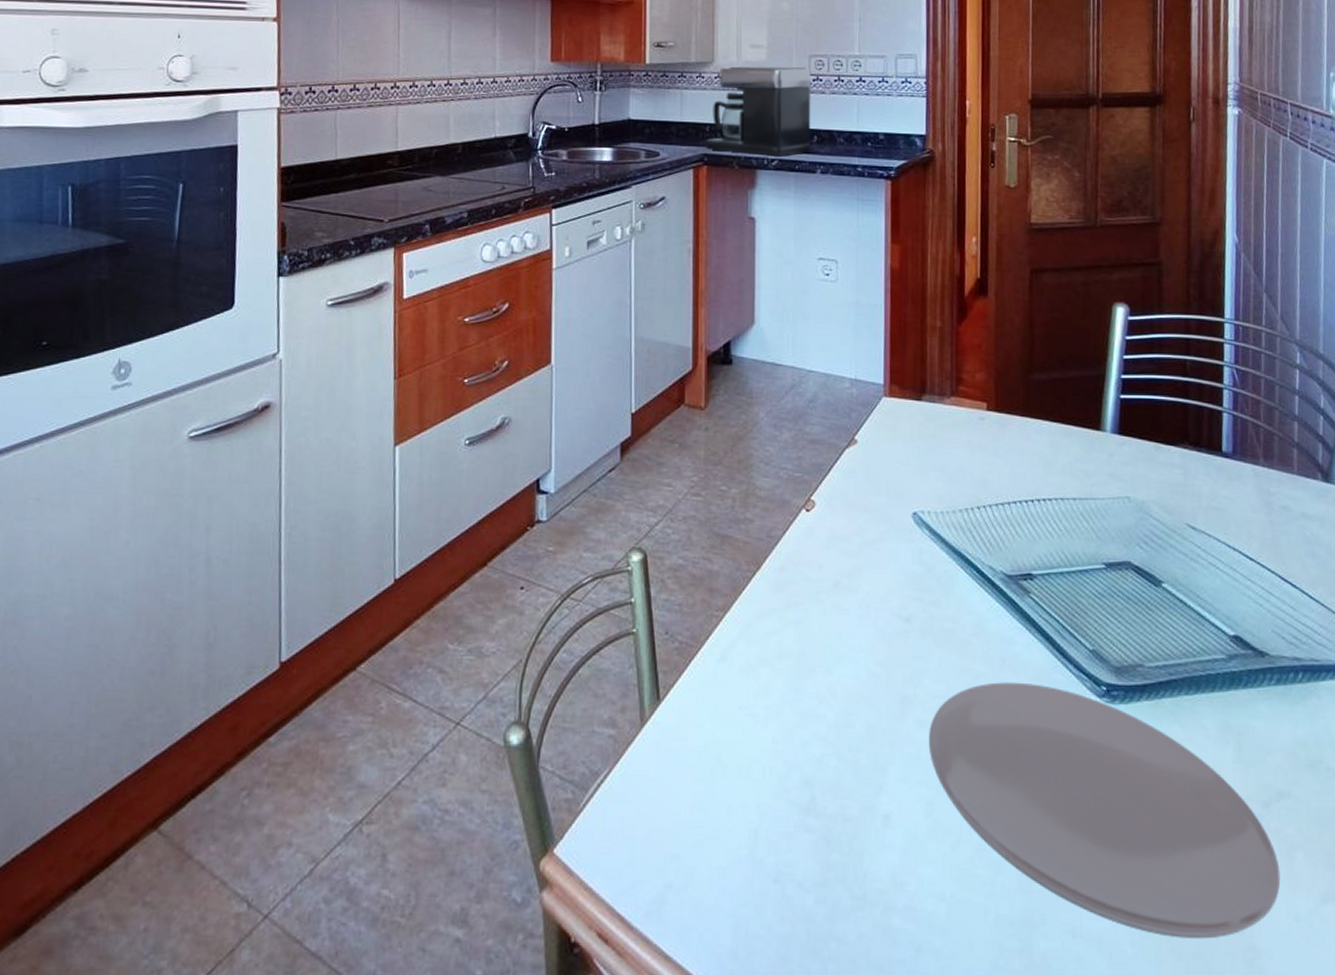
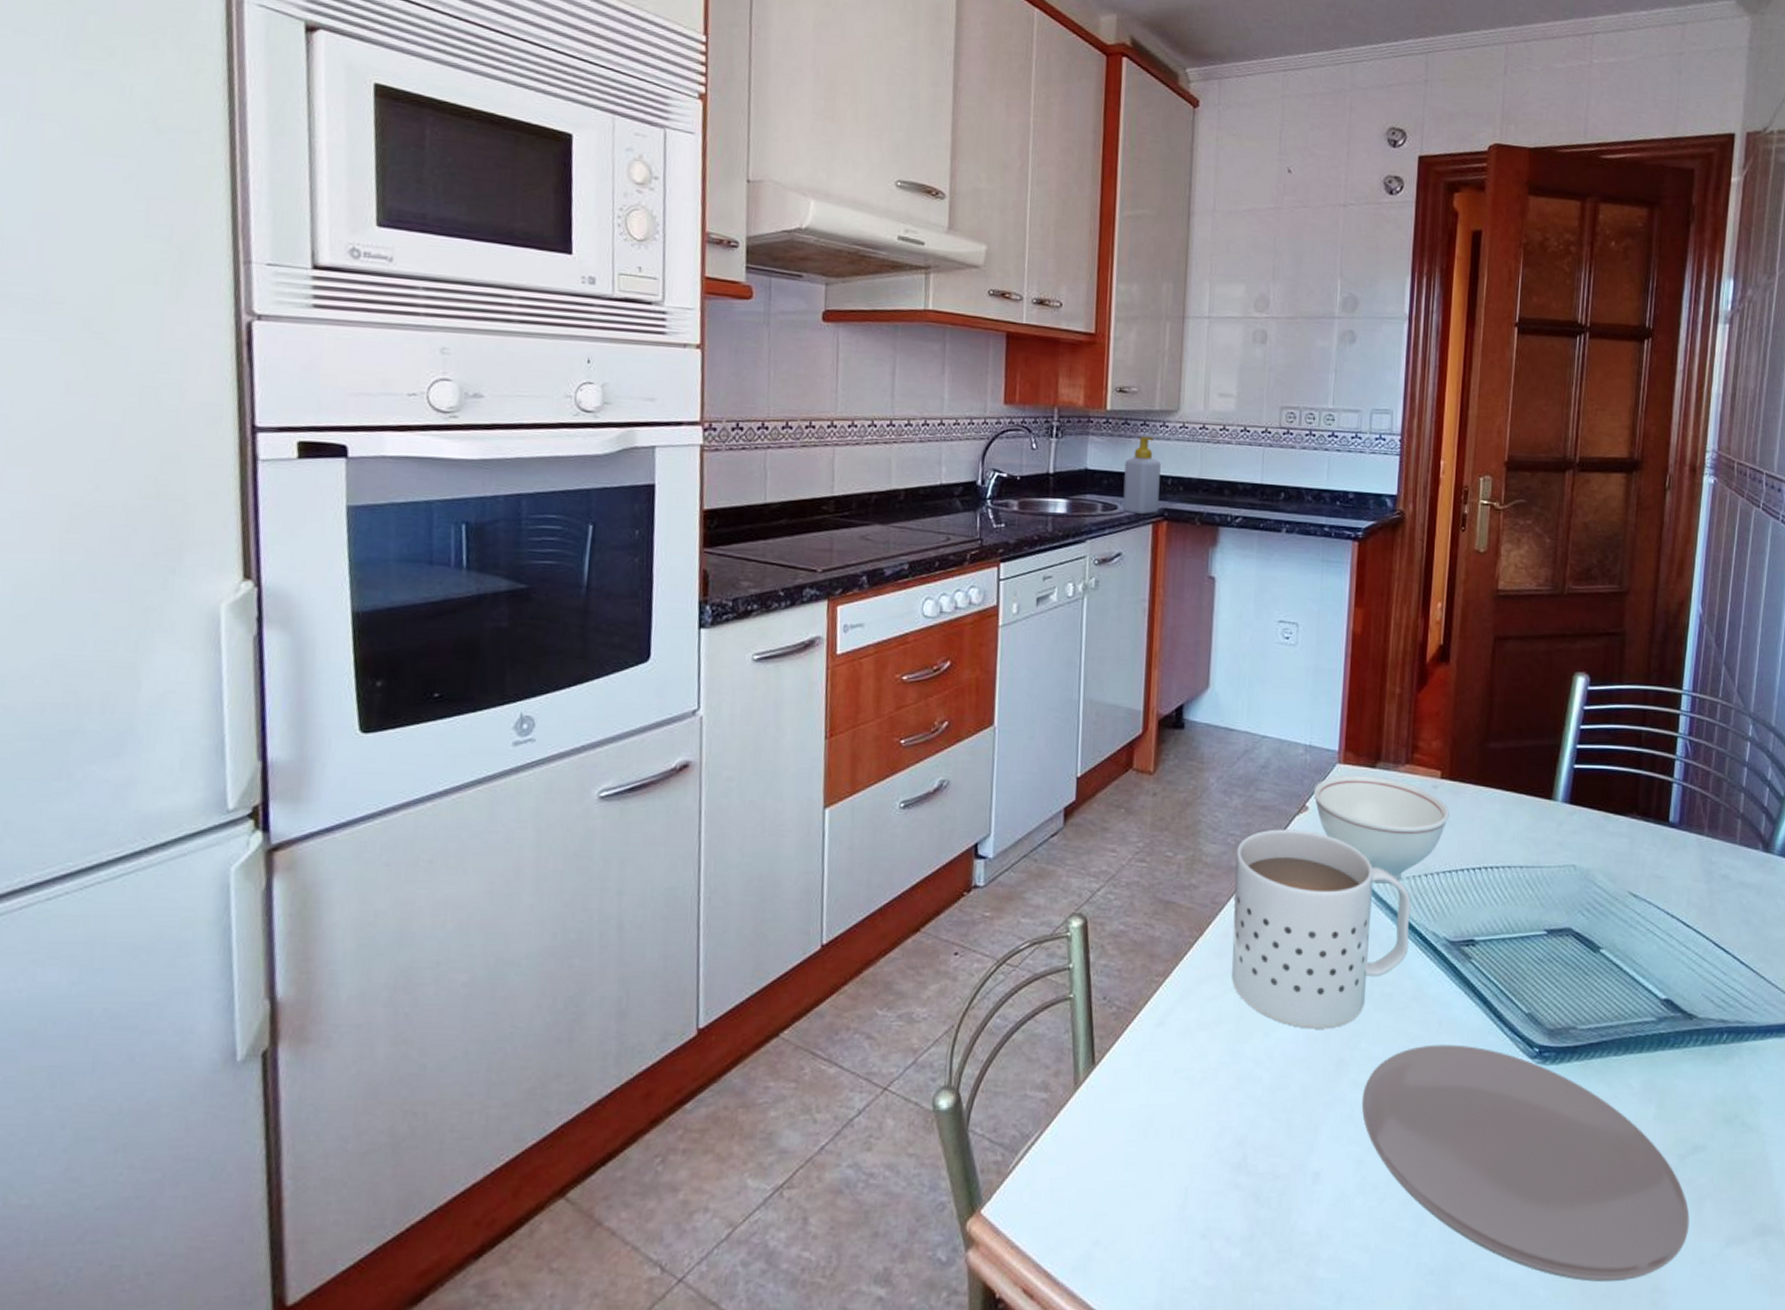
soap bottle: none [664,87,699,161] -> present [1122,436,1161,515]
coffee maker: present [706,66,811,157] -> none [1167,416,1282,514]
mug: none [788,462,966,665] -> present [1231,829,1411,1029]
bowl: none [861,408,998,517] -> present [1313,775,1450,884]

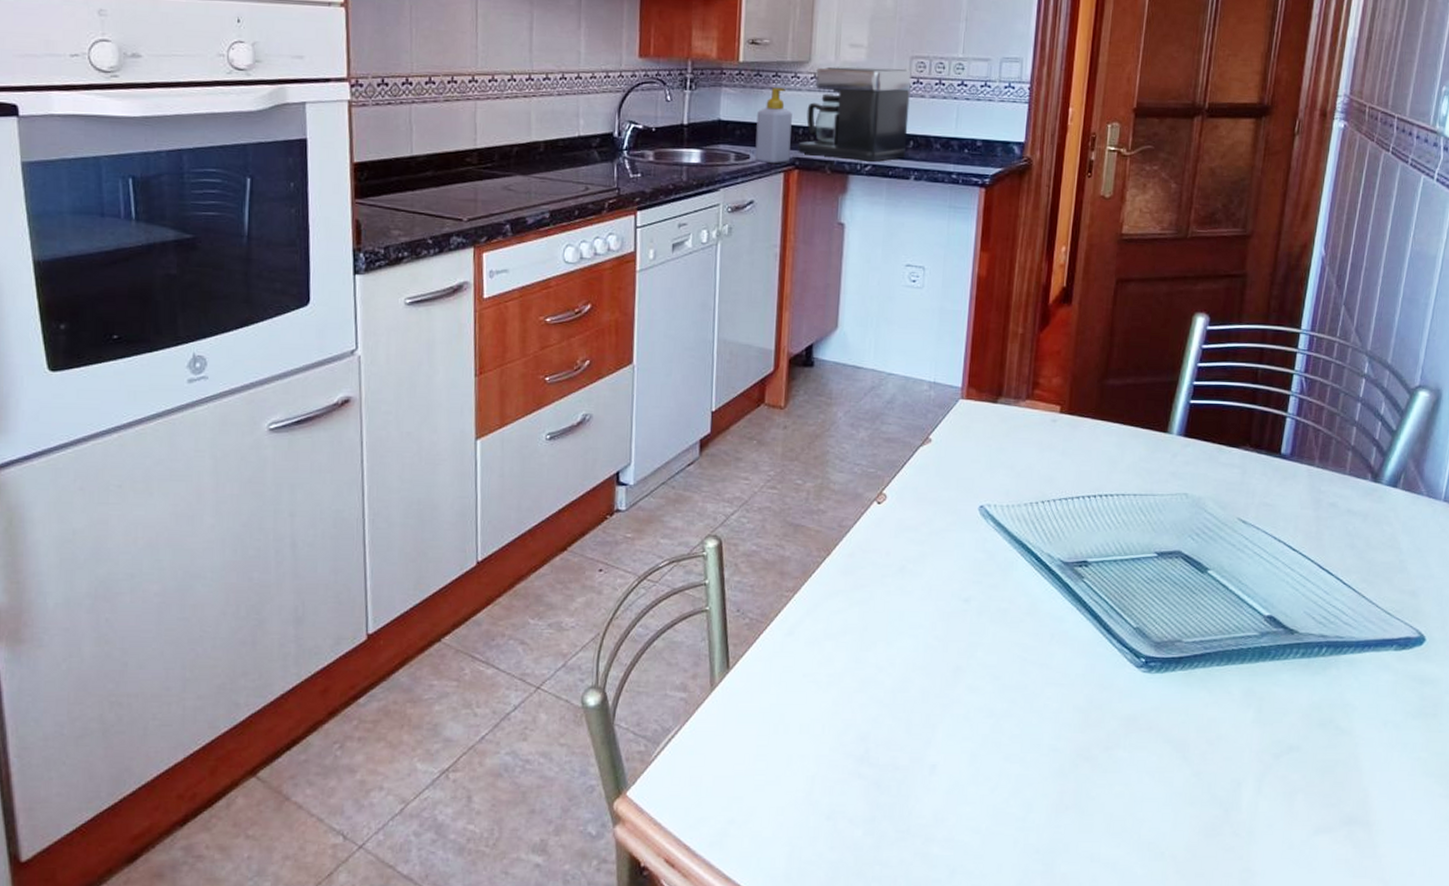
coffee maker: none [1167,416,1282,514] -> present [798,66,912,163]
mug: present [1231,829,1411,1029] -> none [857,459,1028,640]
bowl: present [1313,775,1450,884] -> none [936,410,1068,510]
plate: present [1361,1044,1690,1282] -> none [976,654,1281,863]

